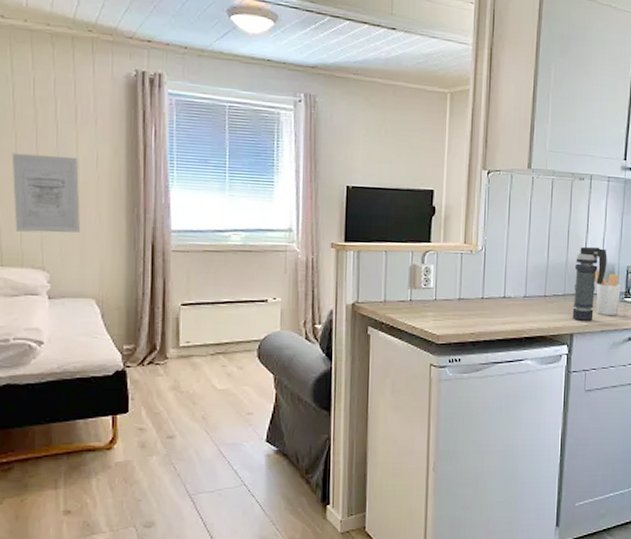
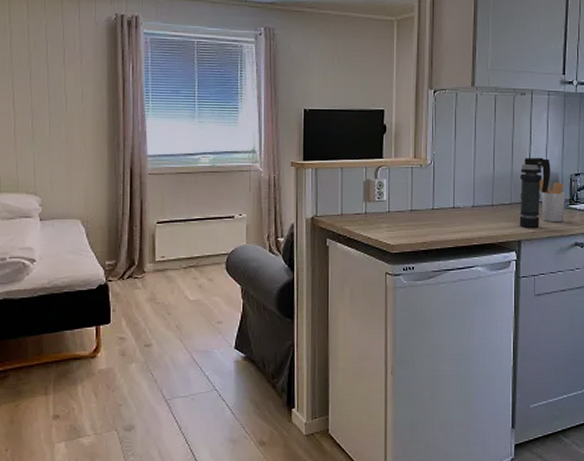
wall art: present [11,153,80,233] -> none [9,91,68,161]

